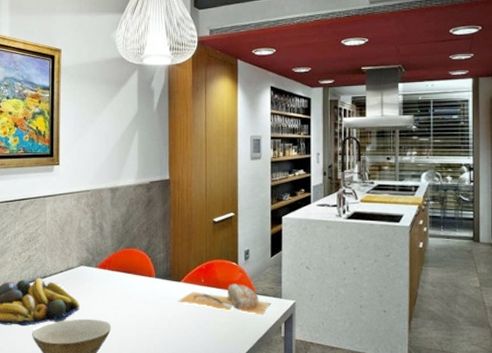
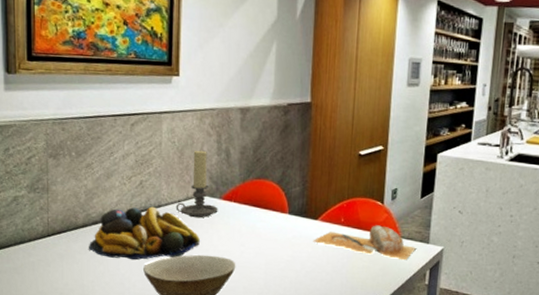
candle holder: none [58,226,95,286] -> present [175,150,218,218]

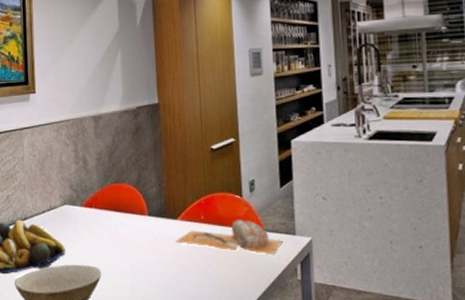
candle holder: present [175,150,218,218] -> none [40,160,80,227]

